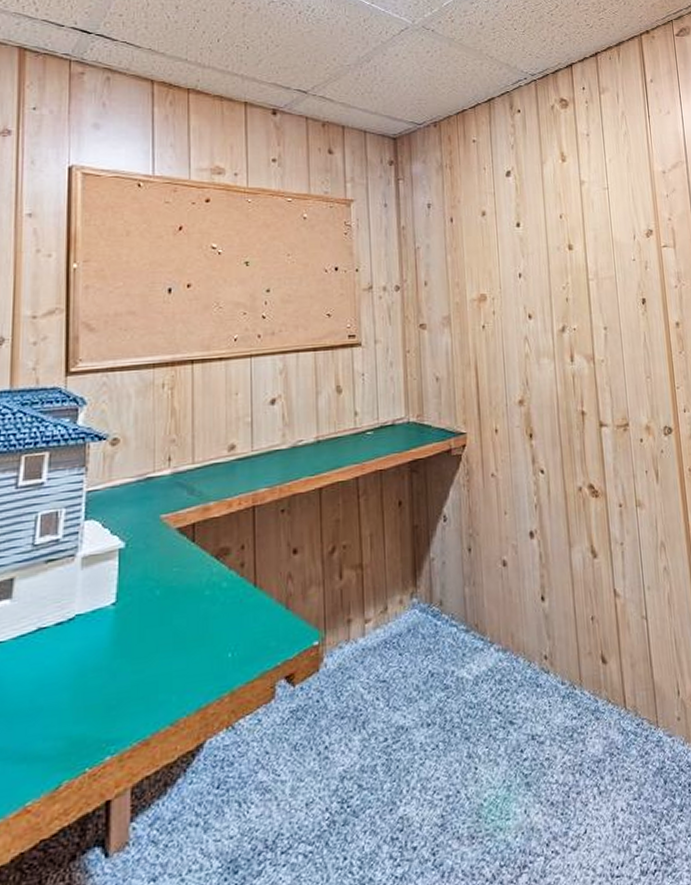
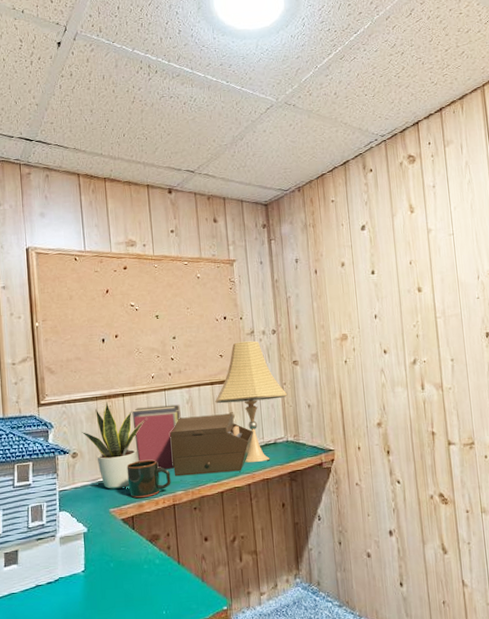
potted plant: none [127,370,224,488] -> present [81,401,147,489]
mug: none [190,446,252,500] -> present [127,459,171,499]
books: none [203,375,271,460] -> present [132,404,181,470]
sewing box: none [254,387,367,469] -> present [170,413,254,477]
desk lamp: none [318,298,412,450] -> present [215,341,288,463]

